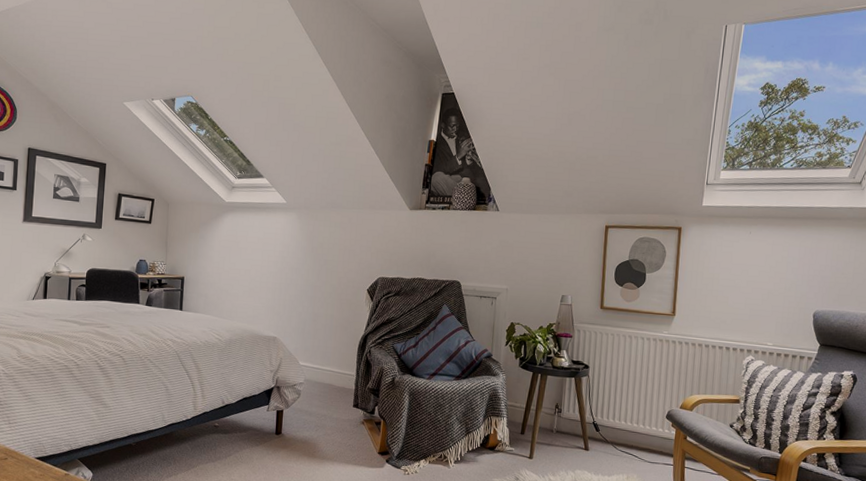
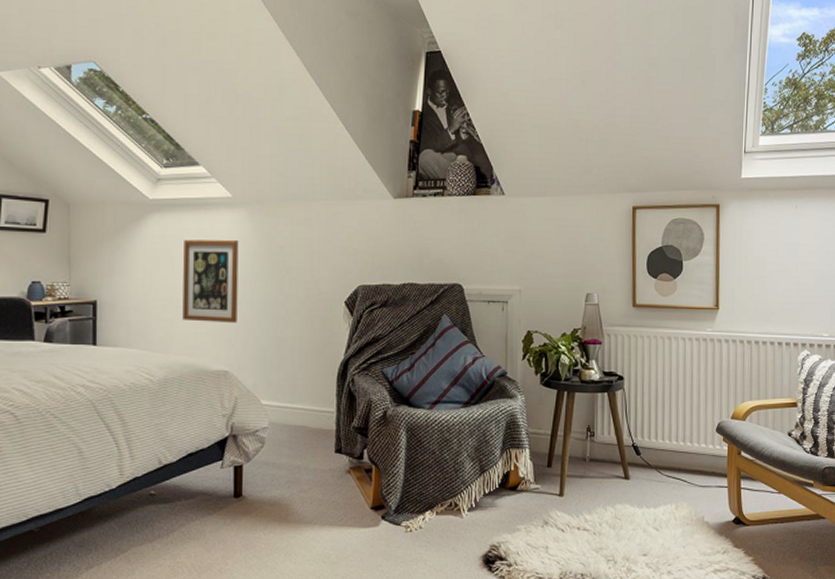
wall art: none [245,234,290,301] -> present [182,239,239,324]

